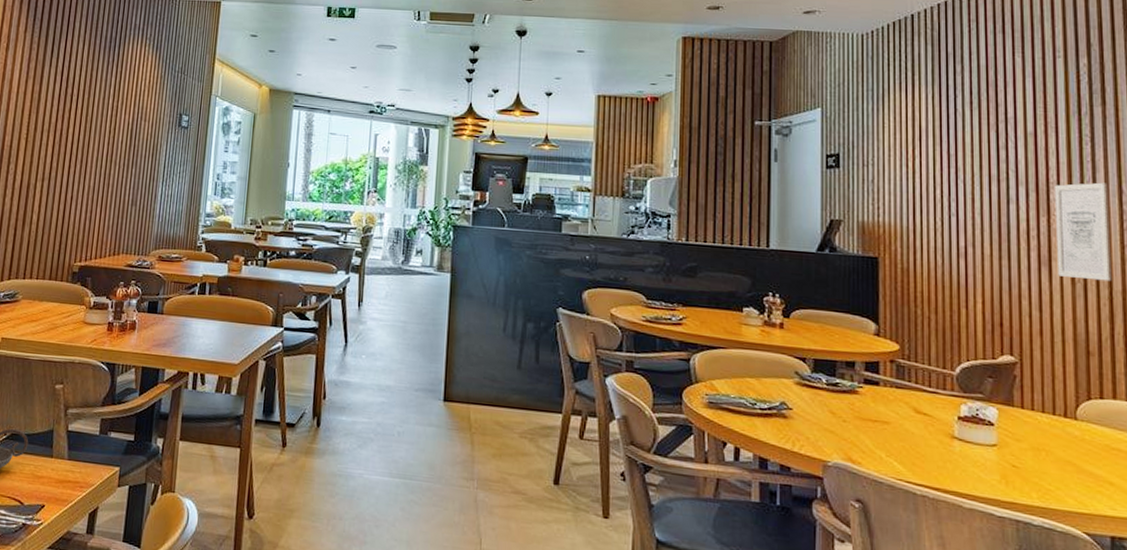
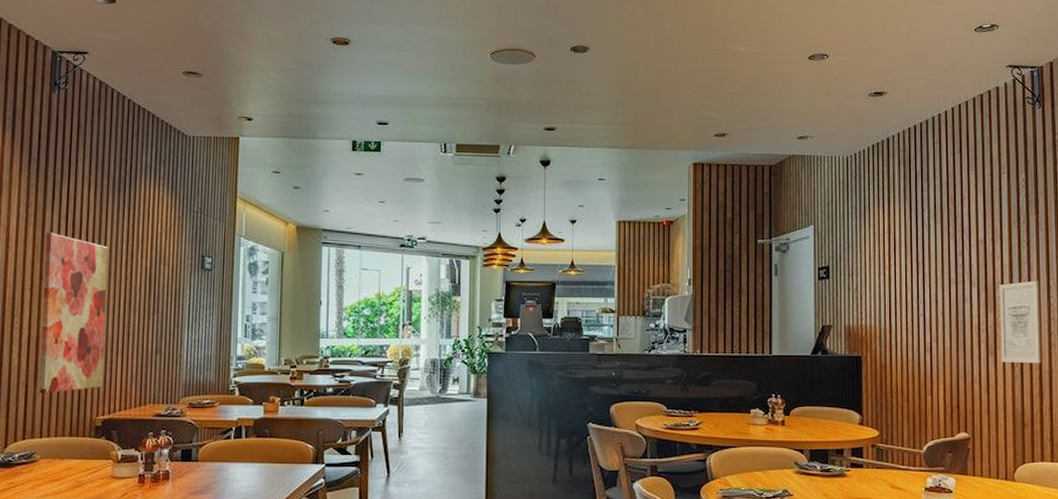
wall art: none [25,86,97,238] -> present [39,233,109,393]

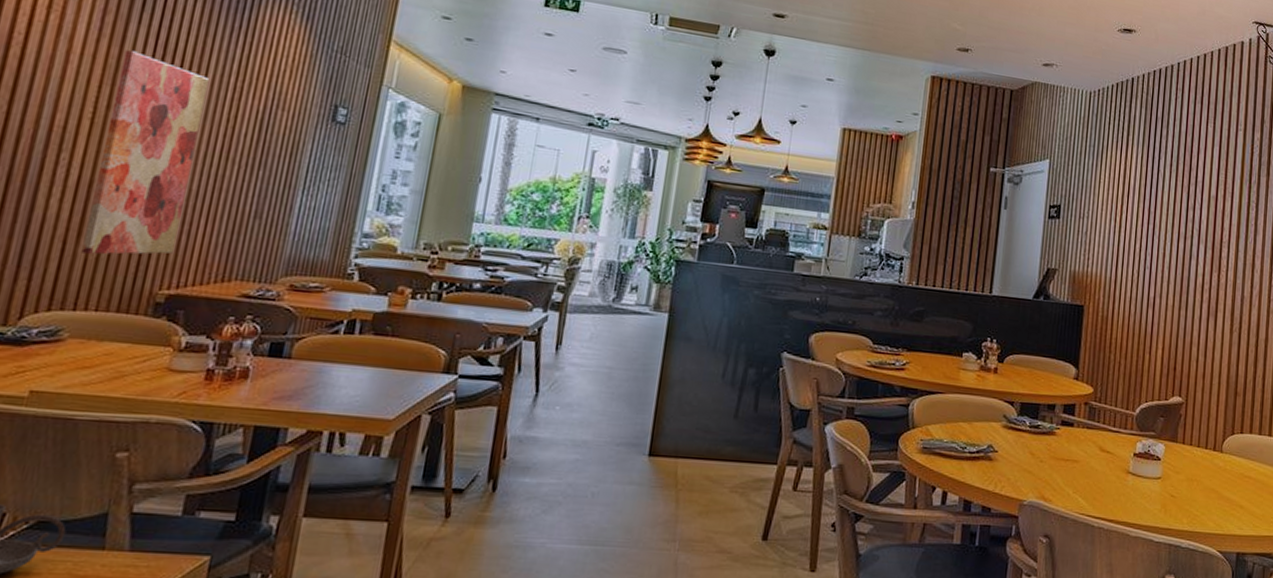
wall art: present [1000,280,1042,364] -> none [1221,243,1264,331]

